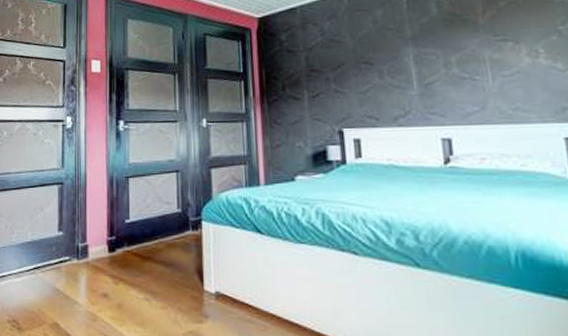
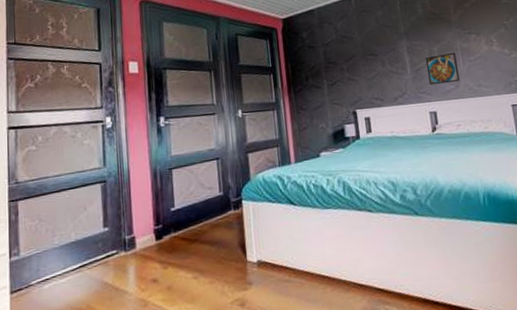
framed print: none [438,64,488,105] -> present [425,52,460,85]

